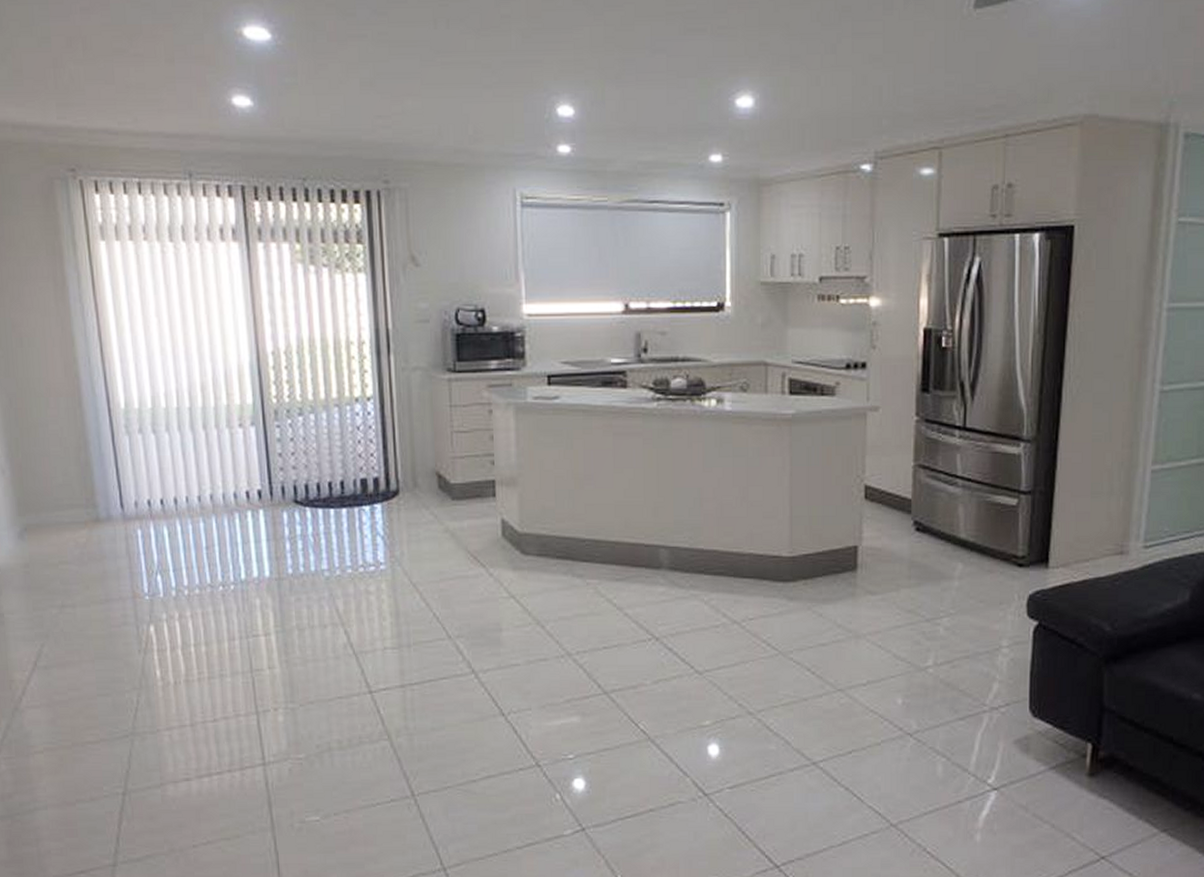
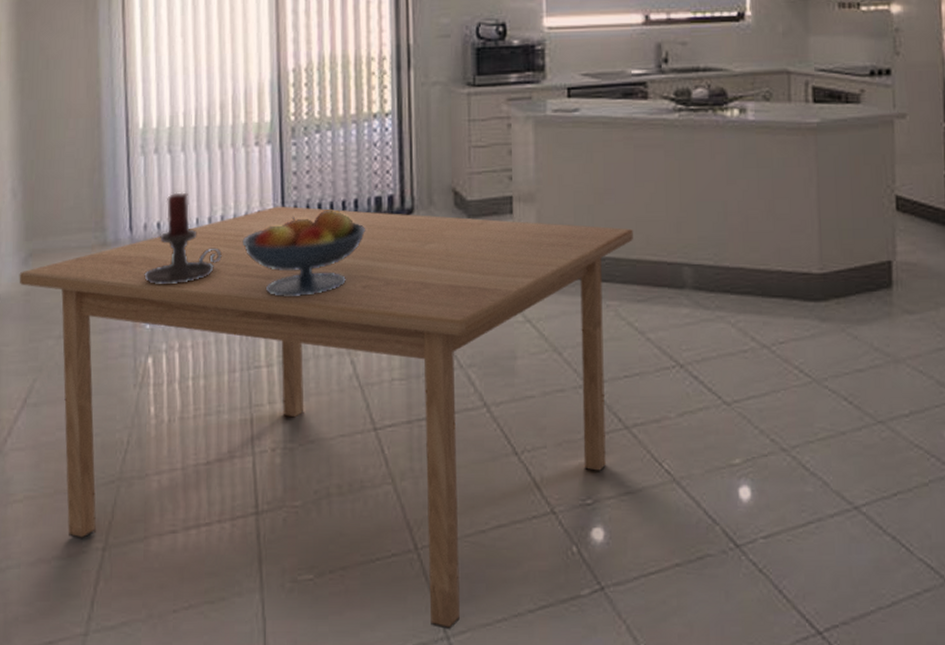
table: none [16,486,612,863] -> present [19,206,633,630]
candle holder: none [139,471,214,558] -> present [144,192,222,284]
fruit bowl: none [232,489,353,571] -> present [242,208,366,296]

